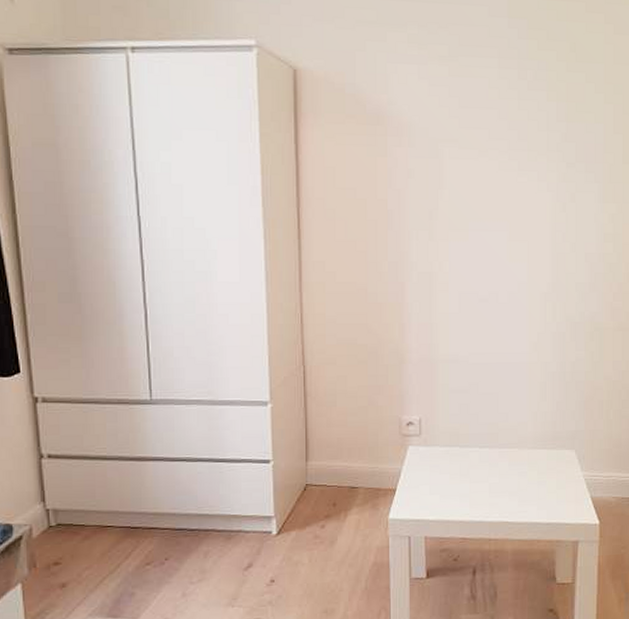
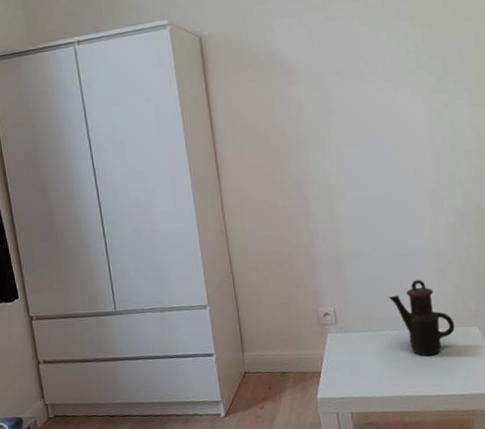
teapot: none [483,392,550,478] -> present [389,279,455,356]

